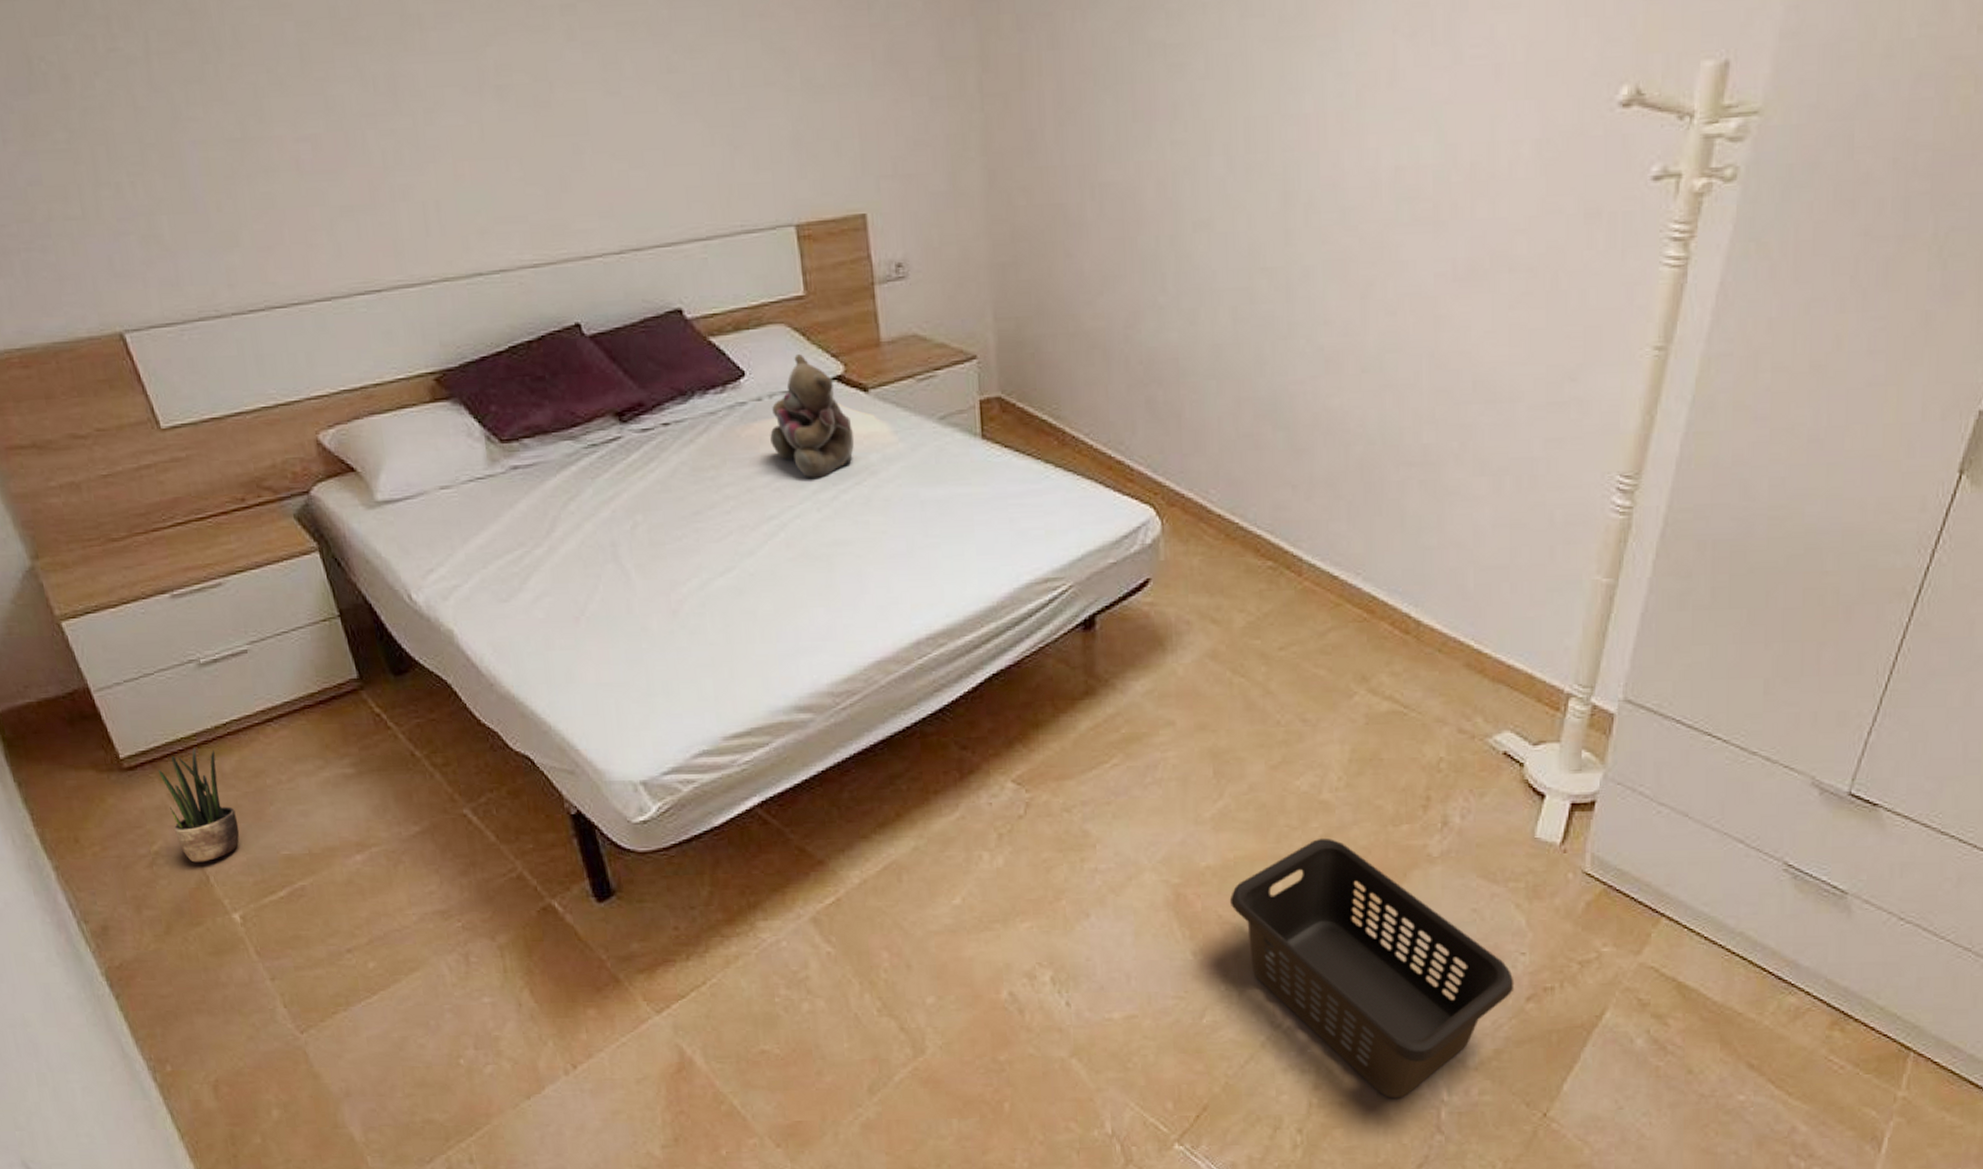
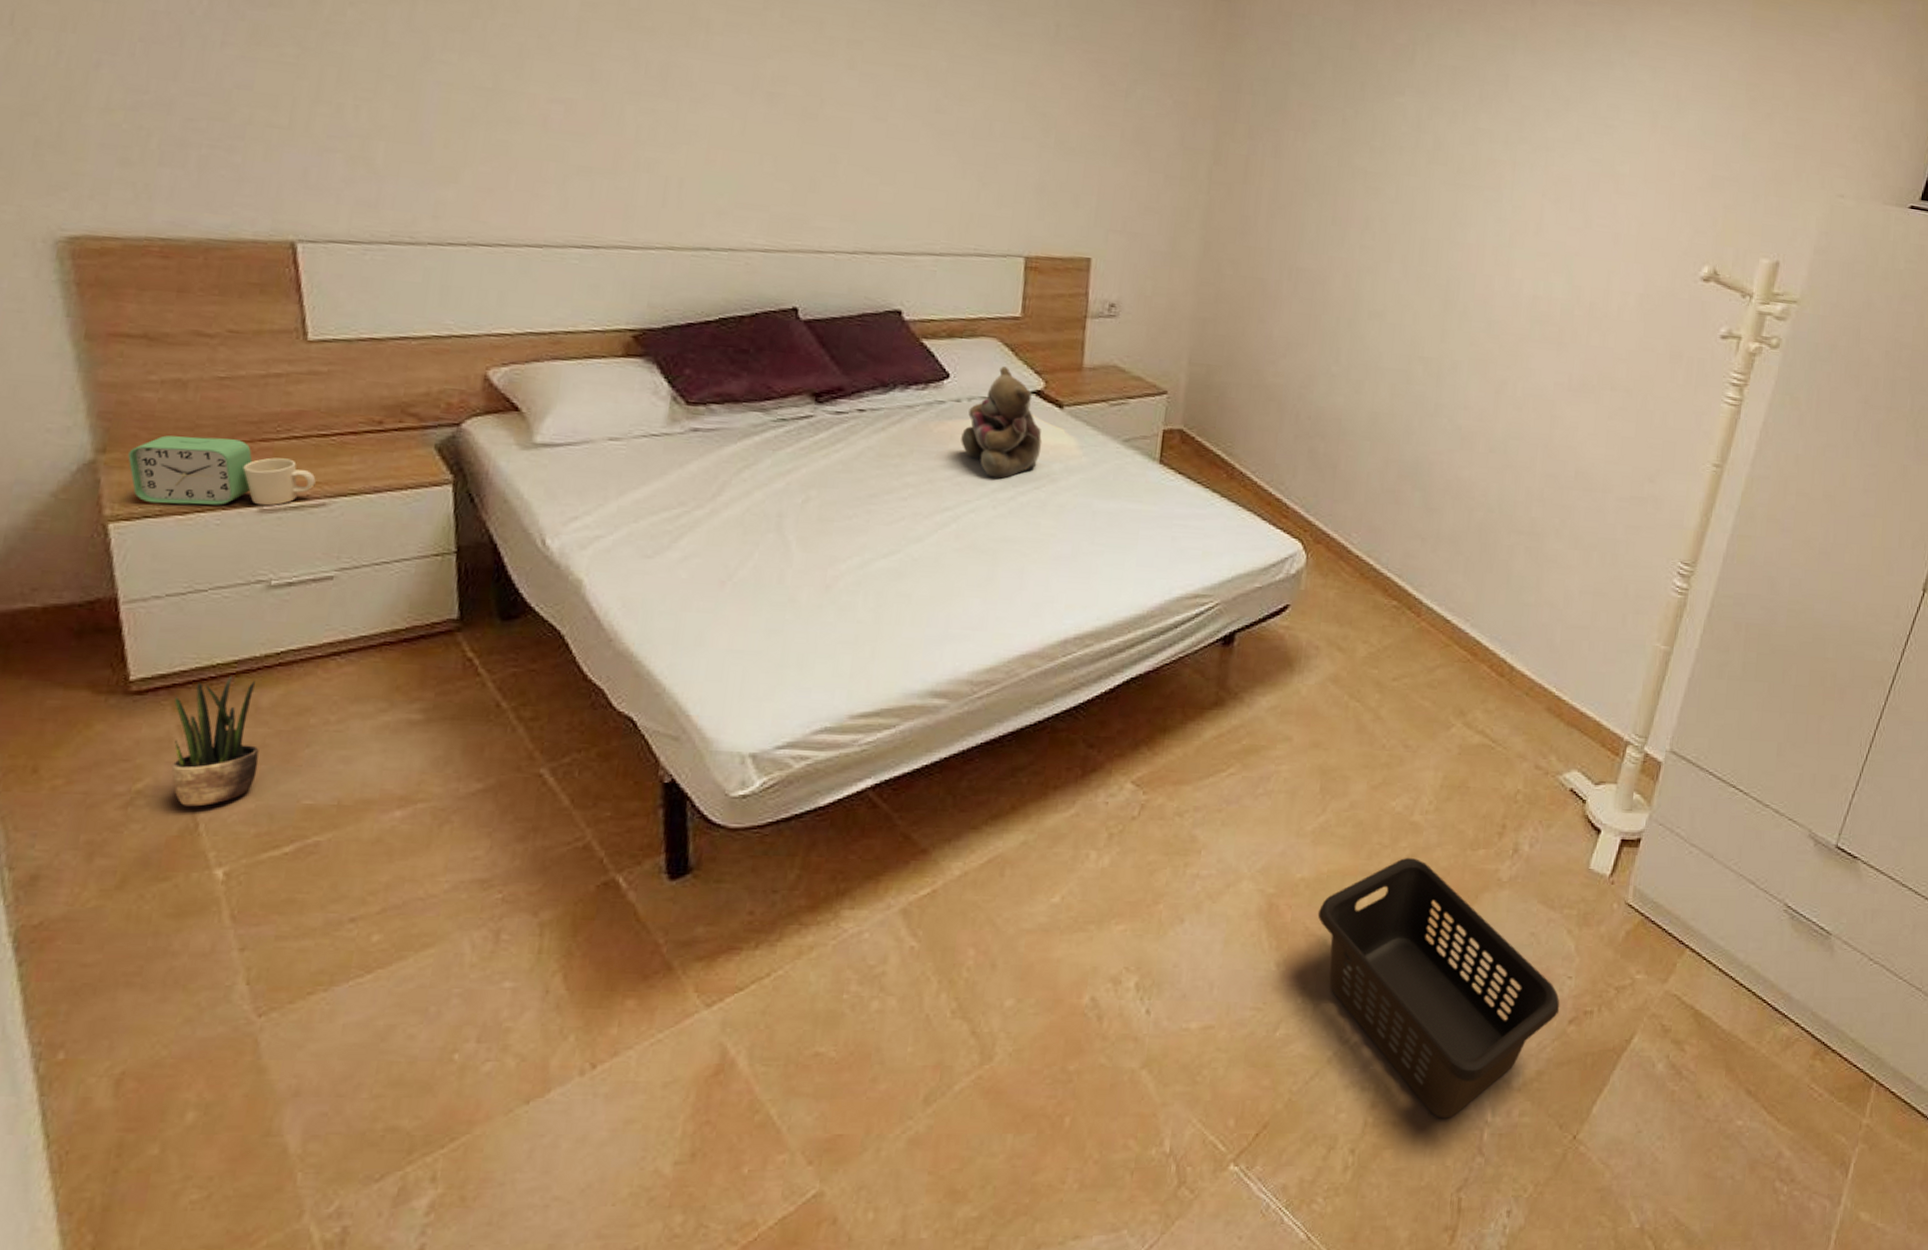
alarm clock: none [56,532,159,600] -> present [128,435,253,505]
mug: none [146,545,208,591] -> present [243,457,316,506]

